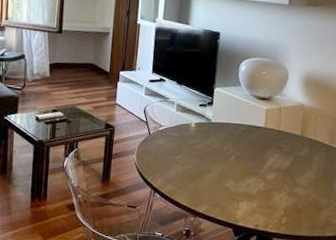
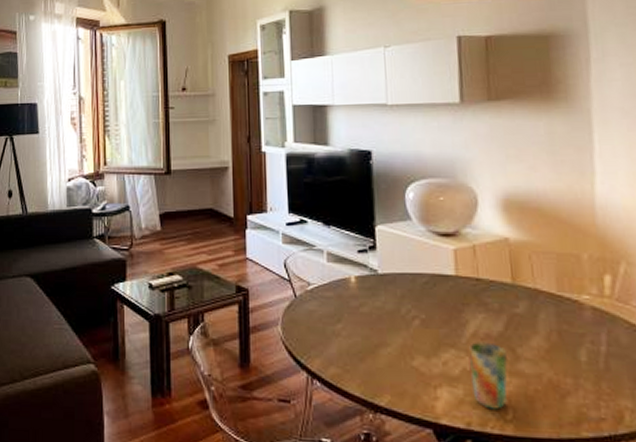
cup: none [263,173,289,217] -> present [469,342,508,410]

